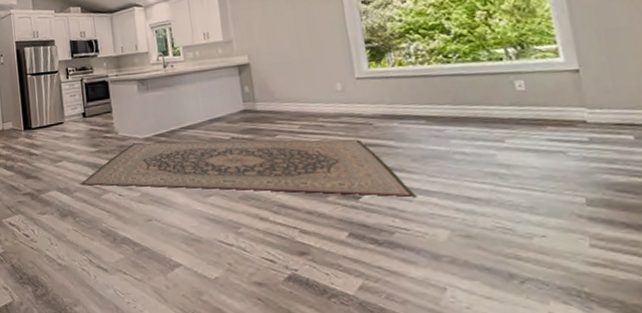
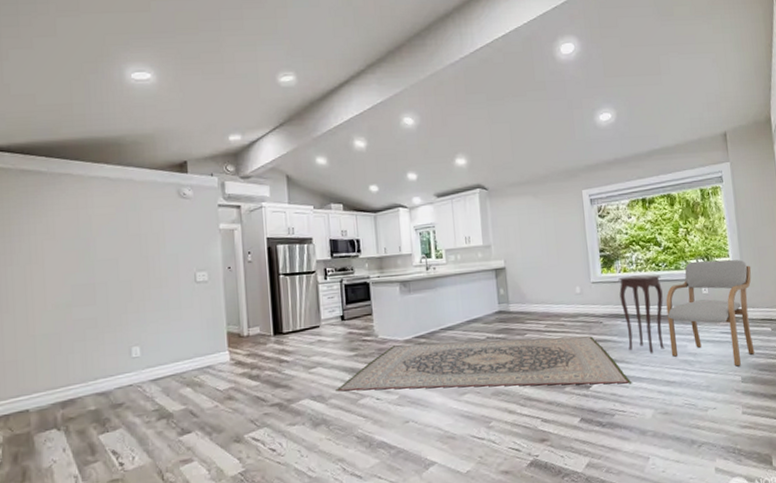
side table: none [391,68,462,164] -> present [618,275,665,354]
armchair: none [460,46,608,185] -> present [666,259,755,367]

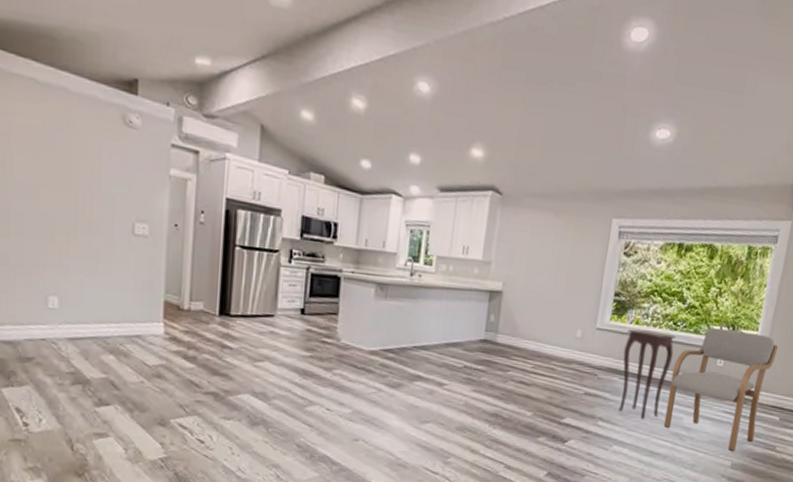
area rug: present [335,336,632,391] -> none [282,354,613,446]

